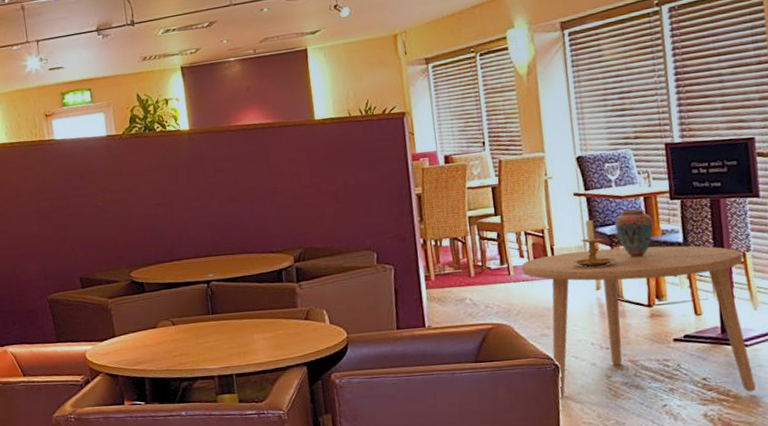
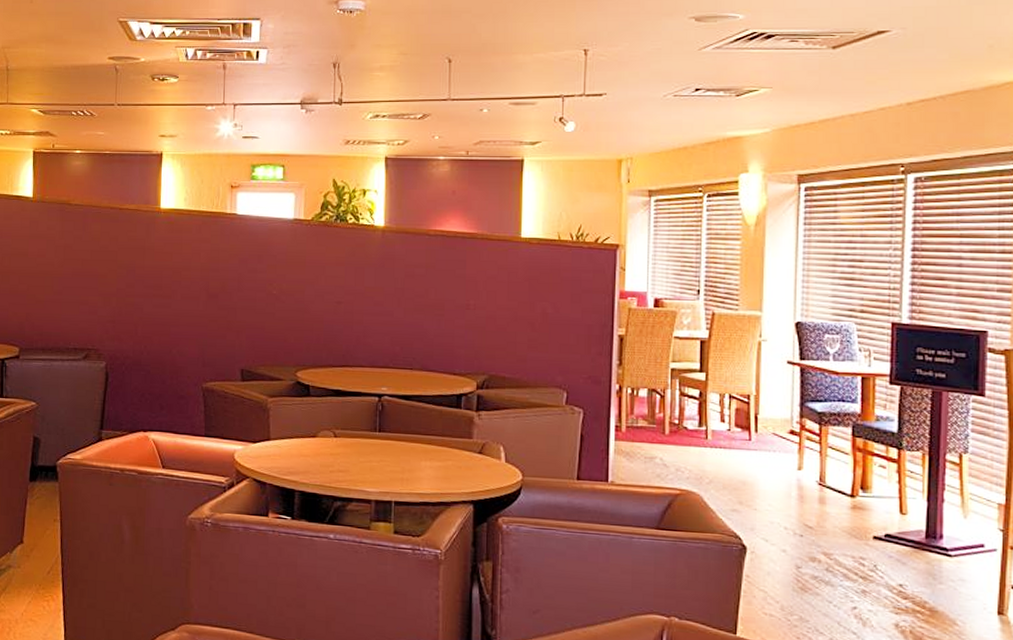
dining table: present [521,245,756,399] -> none [720,424,959,608]
candle holder: present [571,218,617,268] -> none [775,390,824,445]
vase: present [615,209,653,258] -> none [827,388,867,441]

